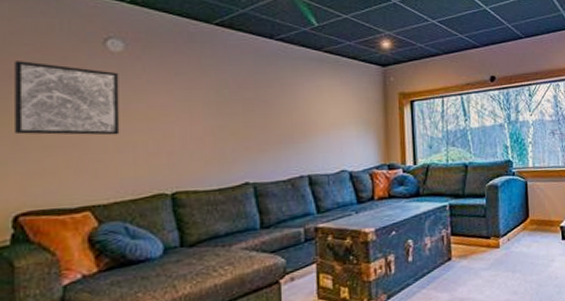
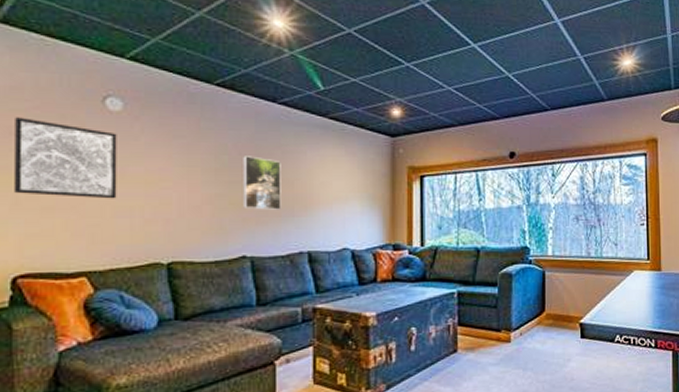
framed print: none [243,89,282,139] -> present [243,156,281,210]

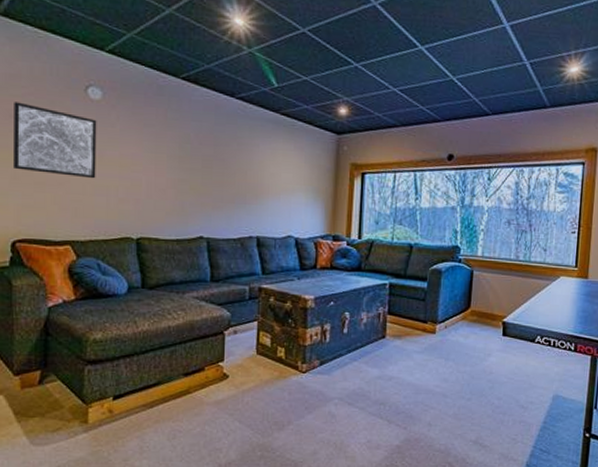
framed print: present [243,156,281,210] -> none [202,146,237,197]

